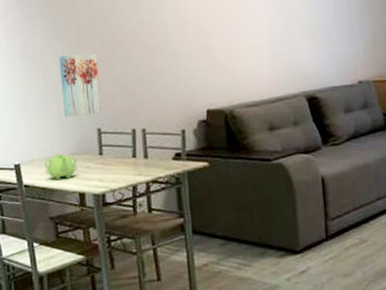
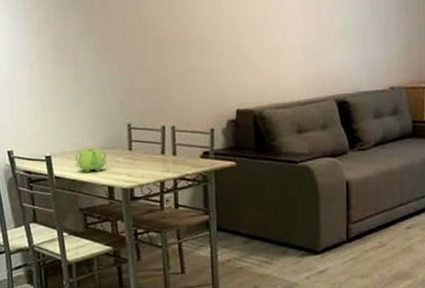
wall art: present [59,53,102,117] -> none [91,47,133,111]

